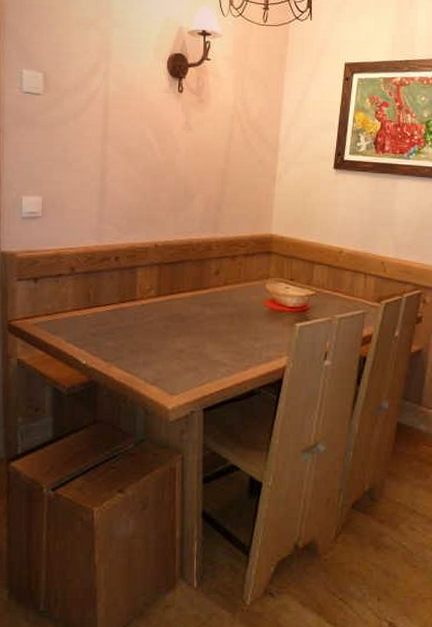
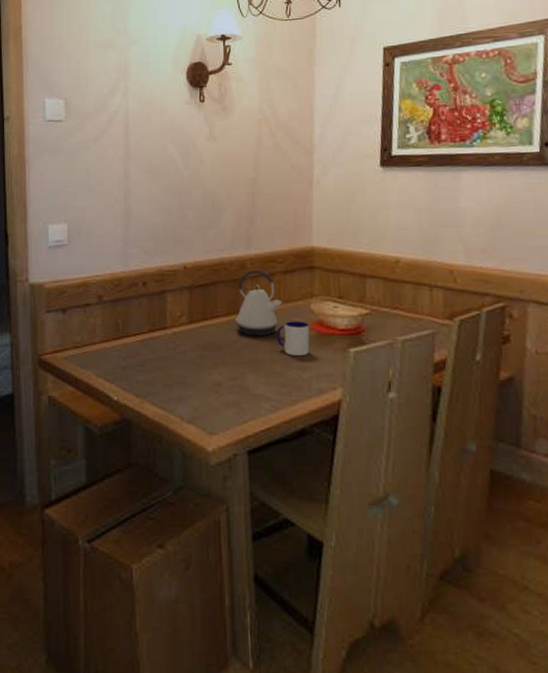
kettle: none [199,251,242,310] -> present [235,269,282,336]
mug: none [234,298,263,328] -> present [276,321,310,356]

